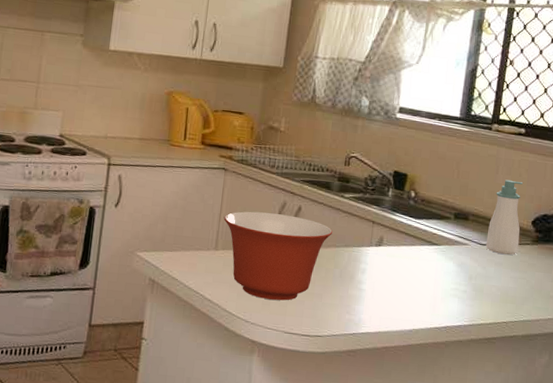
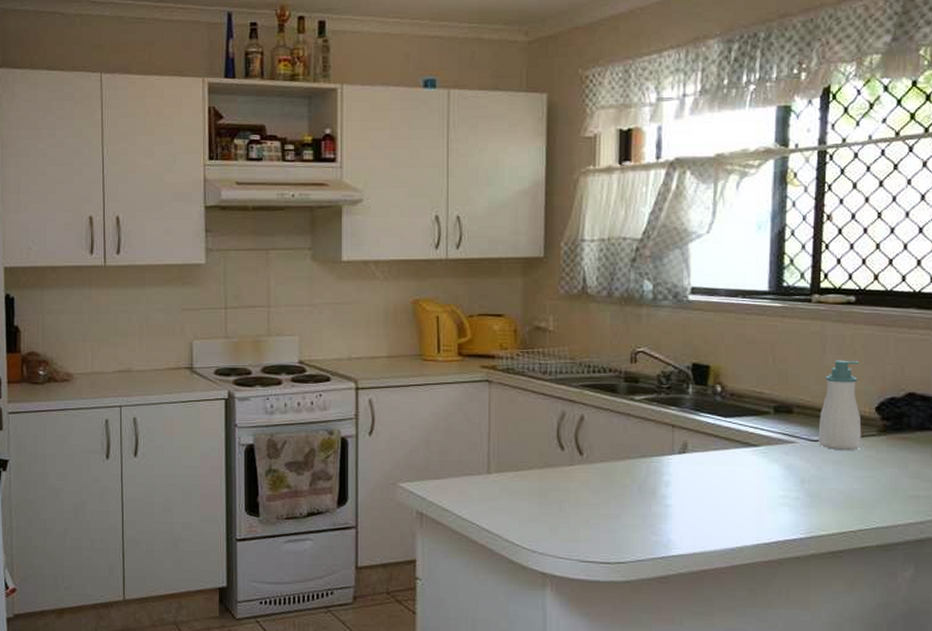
mixing bowl: present [223,211,333,301] -> none [494,426,624,525]

